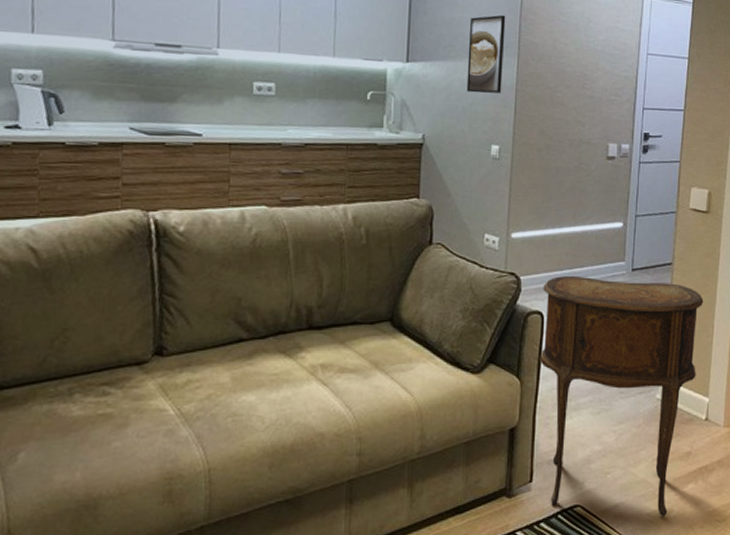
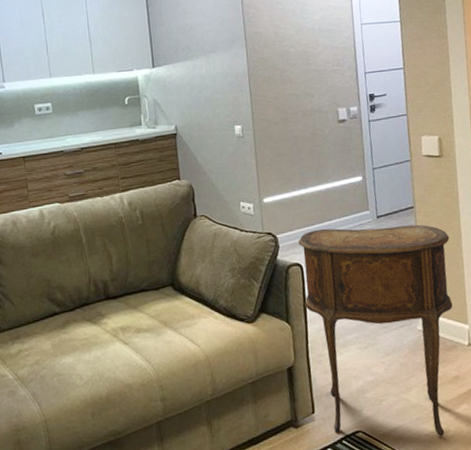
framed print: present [466,14,506,94] -> none [201,13,237,85]

